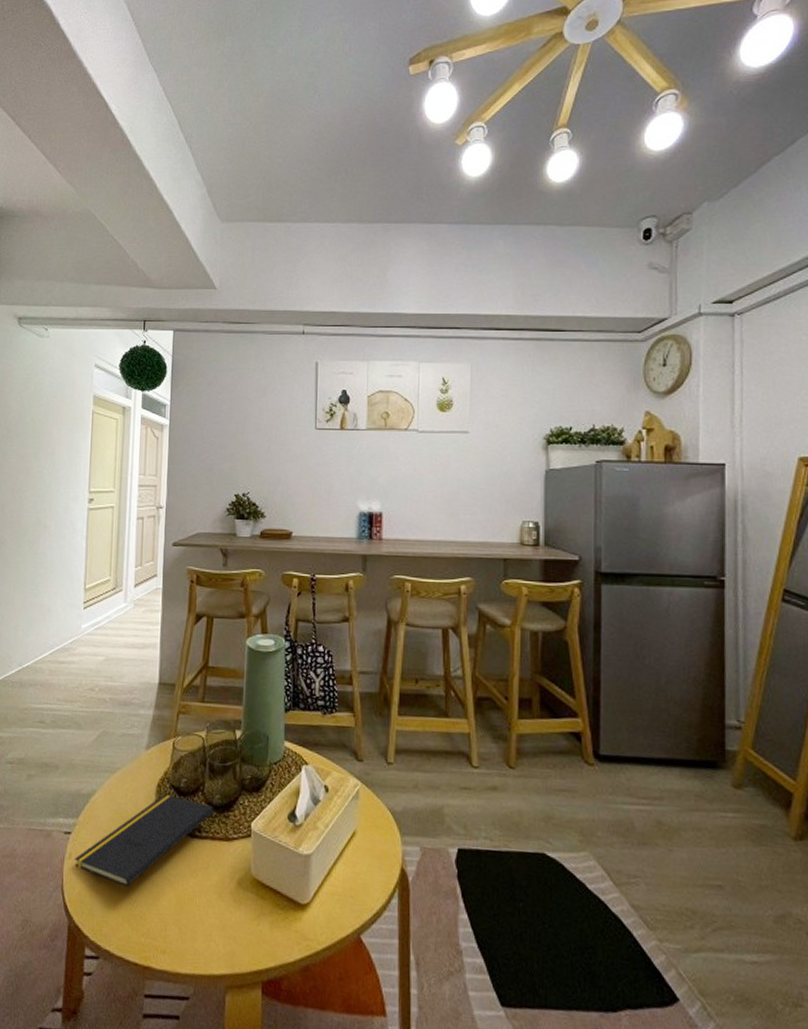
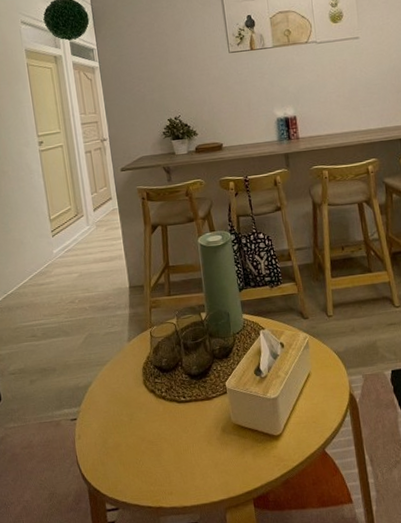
notepad: present [74,795,214,887] -> none [83,374,195,452]

